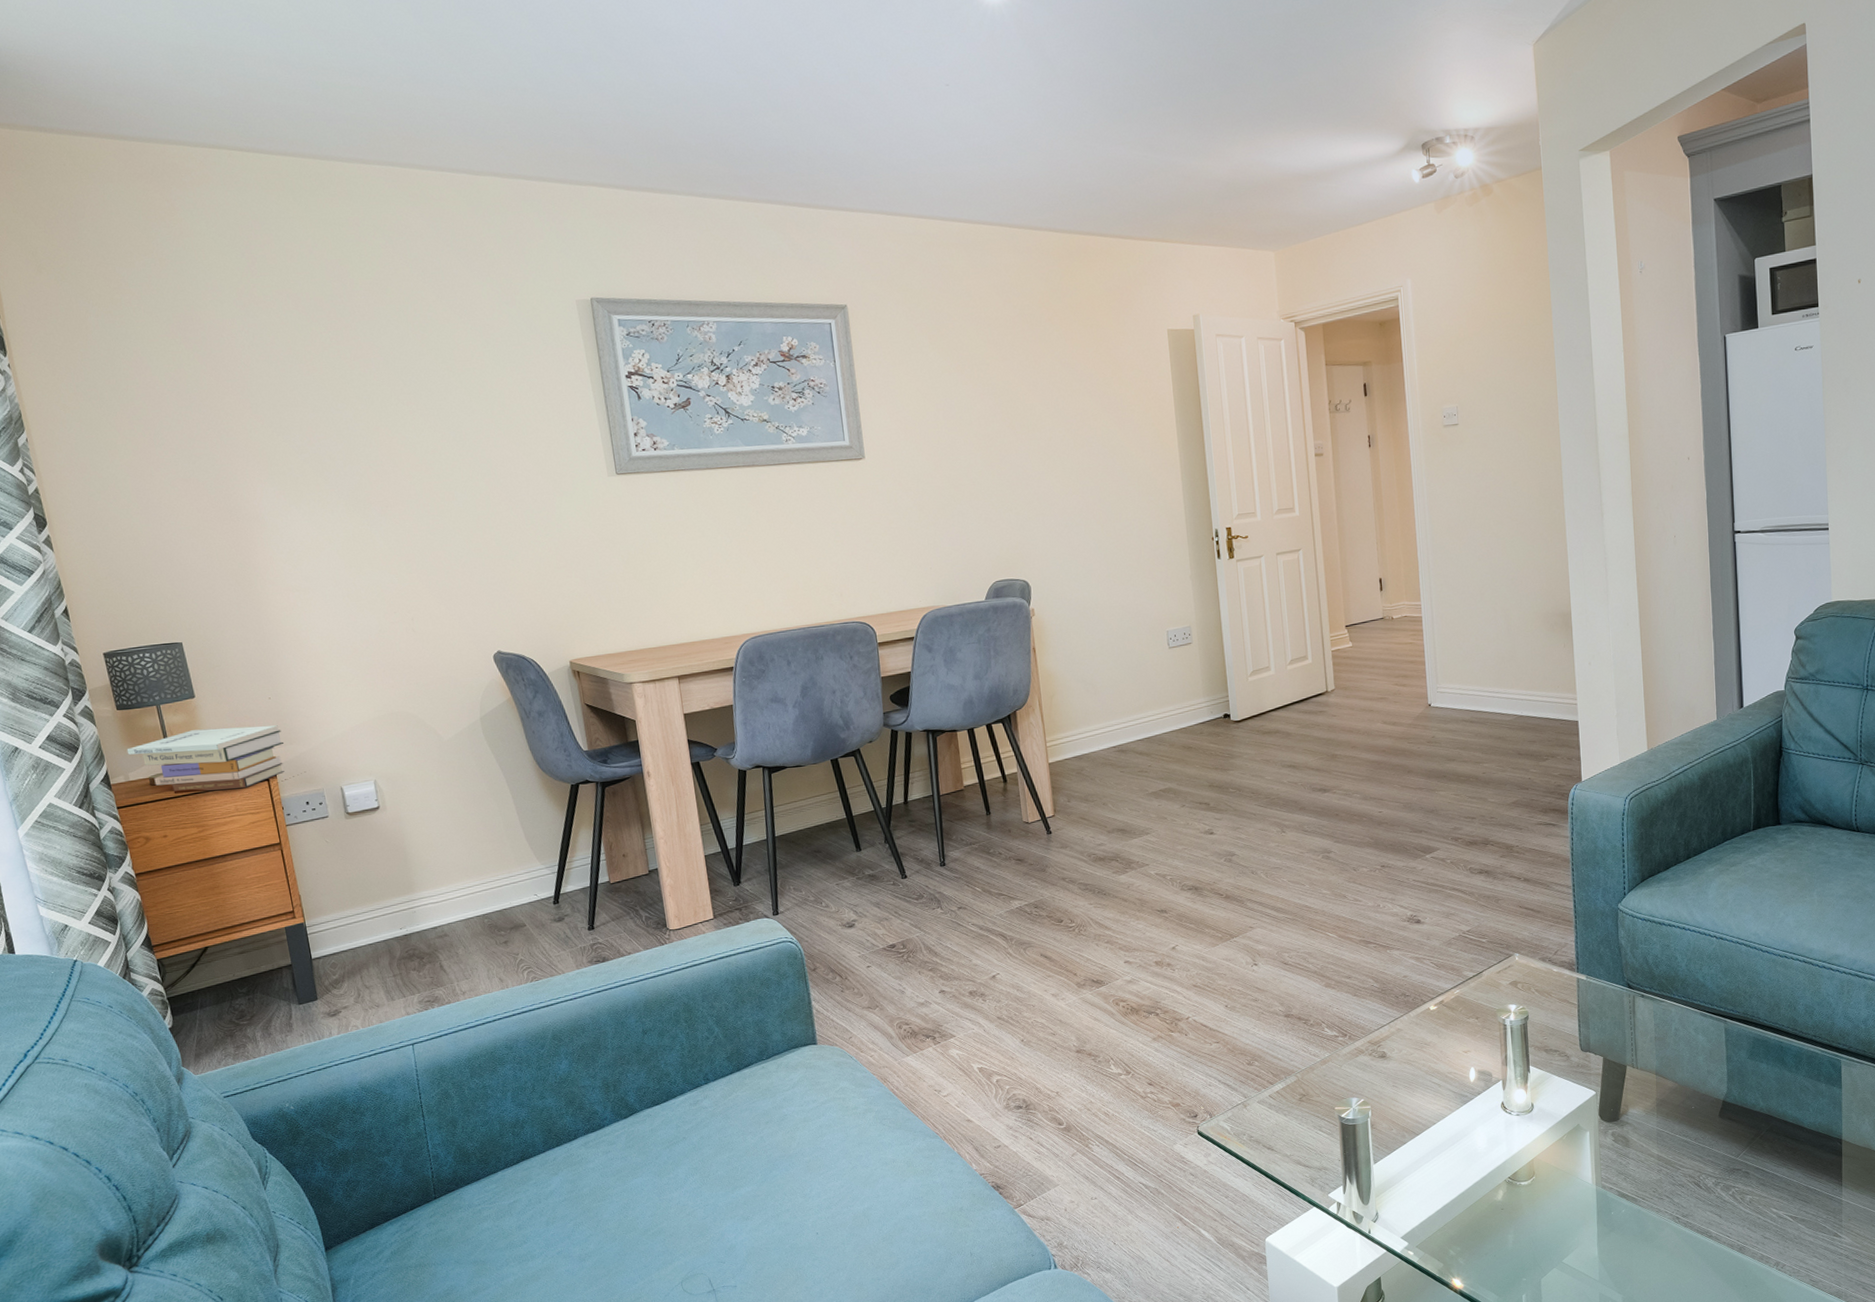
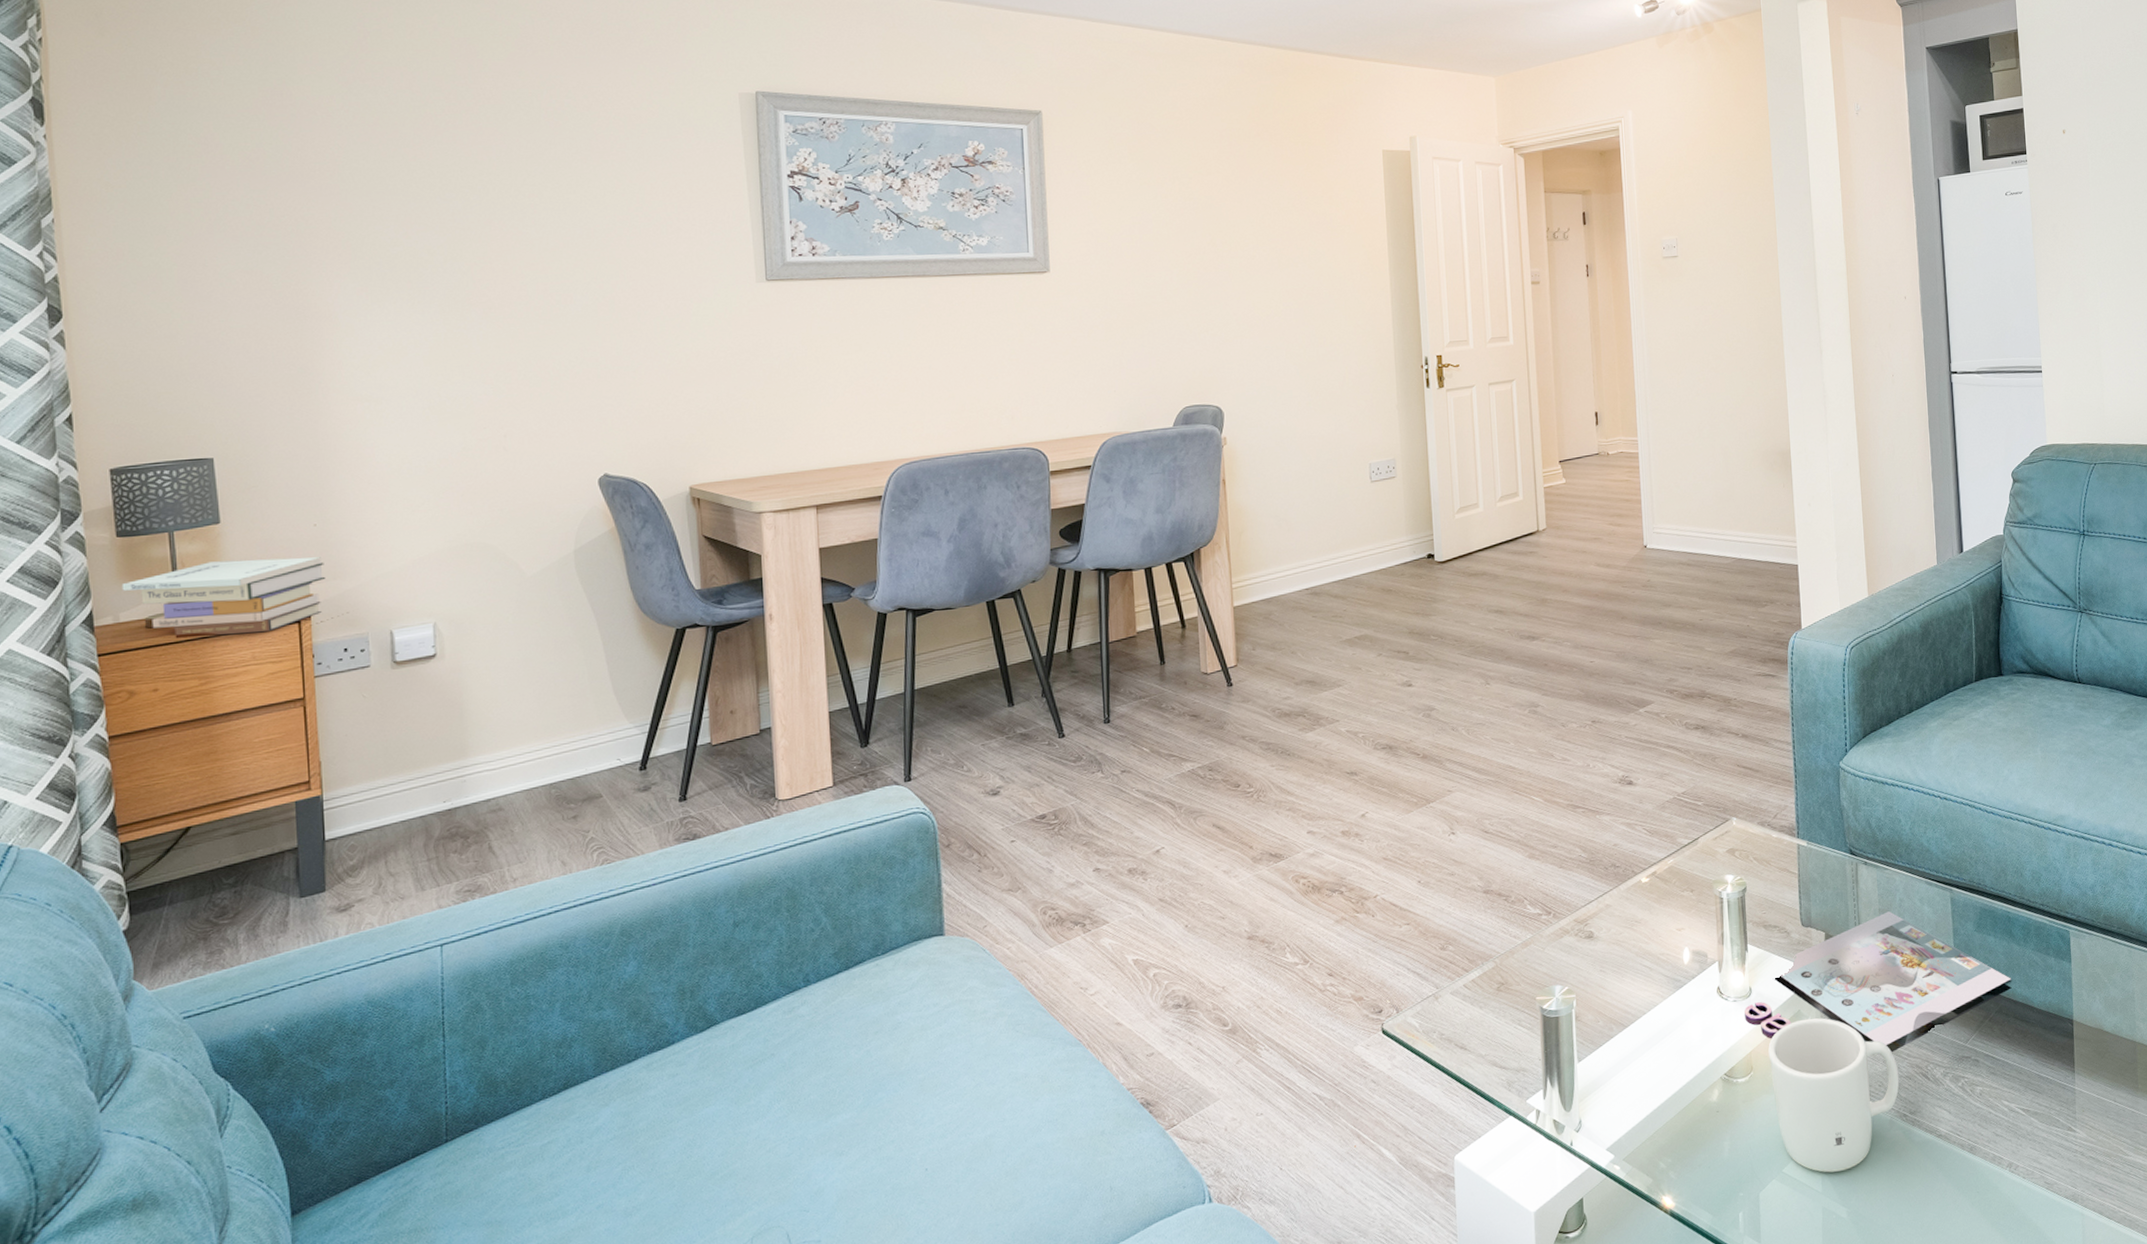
magazine: none [1527,1039,1783,1164] -> present [1744,911,2012,1053]
mug: none [1549,1131,1673,1264] -> present [1768,1017,1900,1173]

